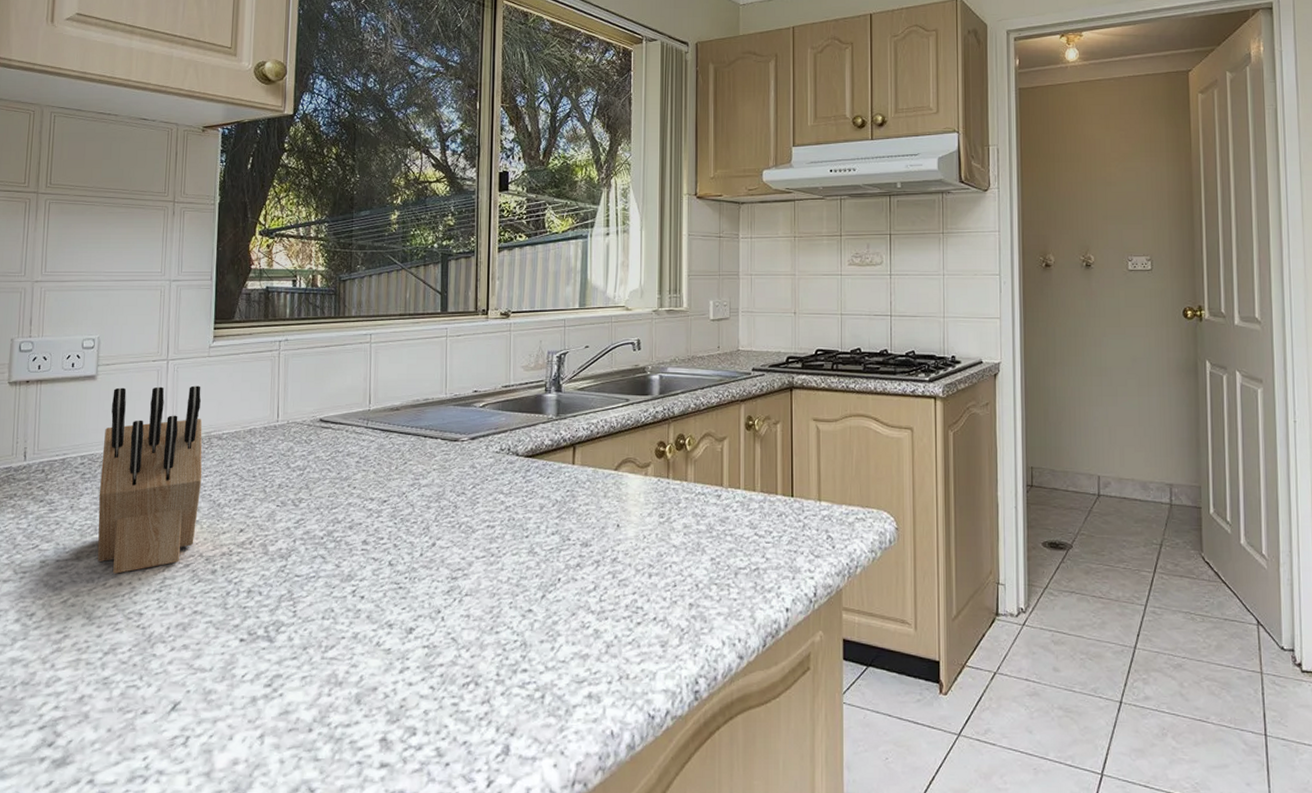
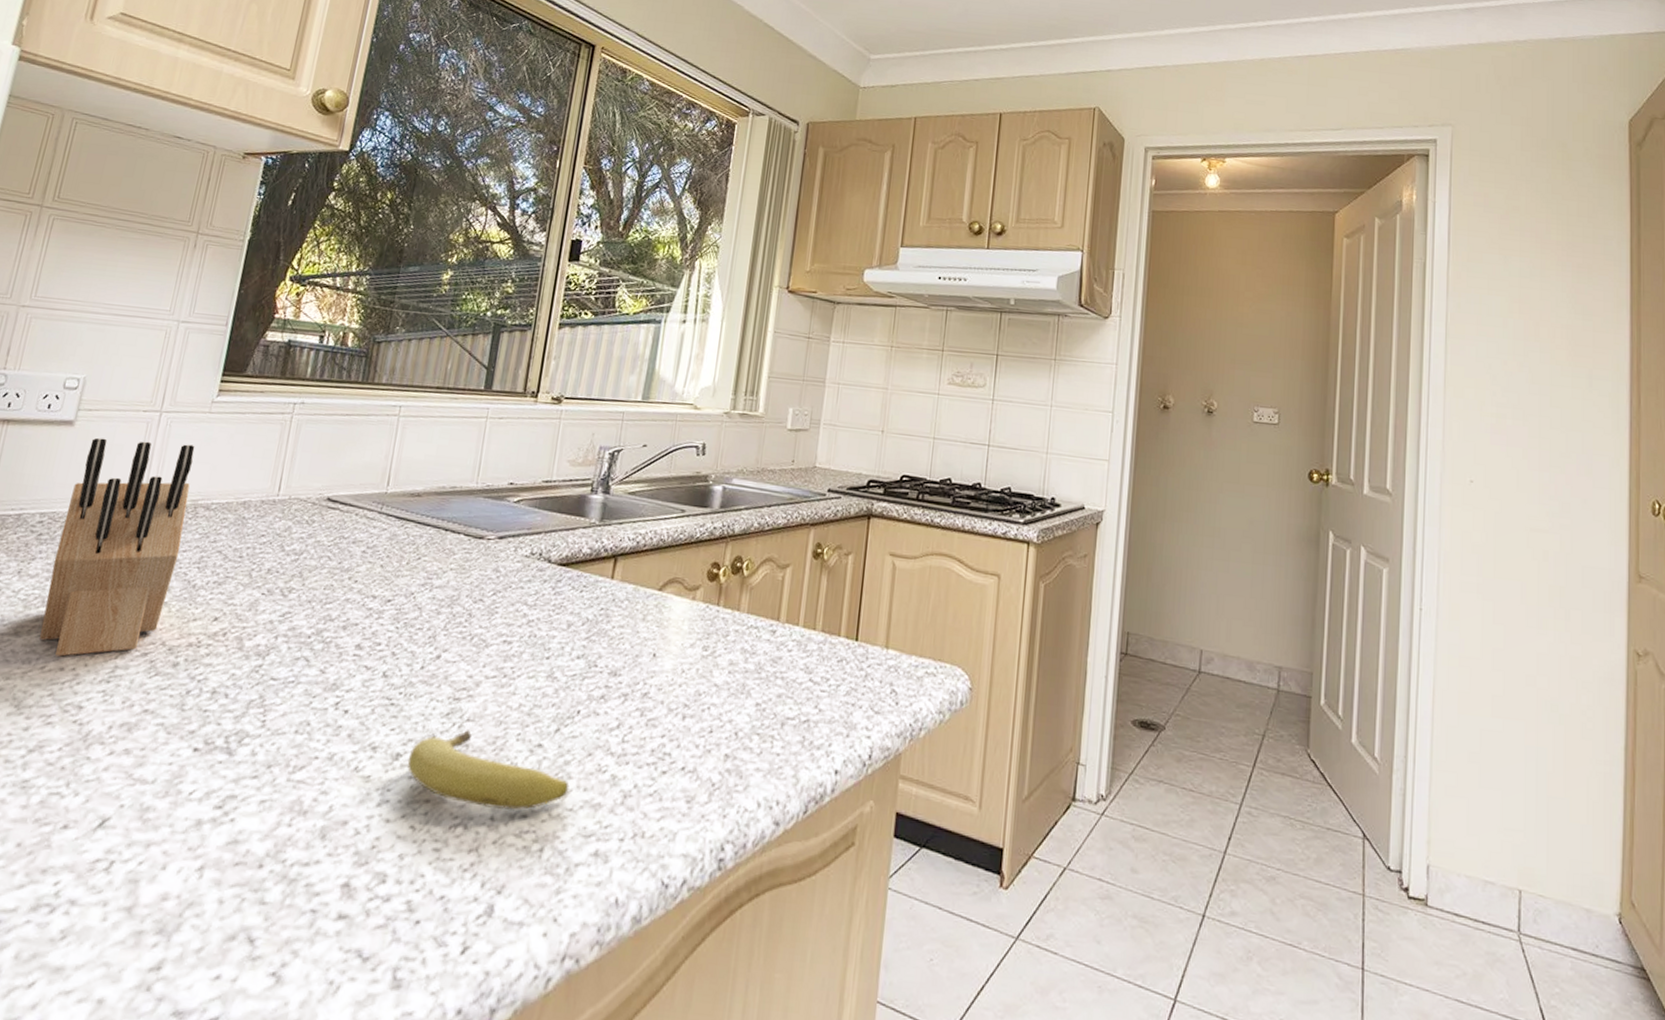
fruit: none [420,603,560,667] -> present [407,730,569,810]

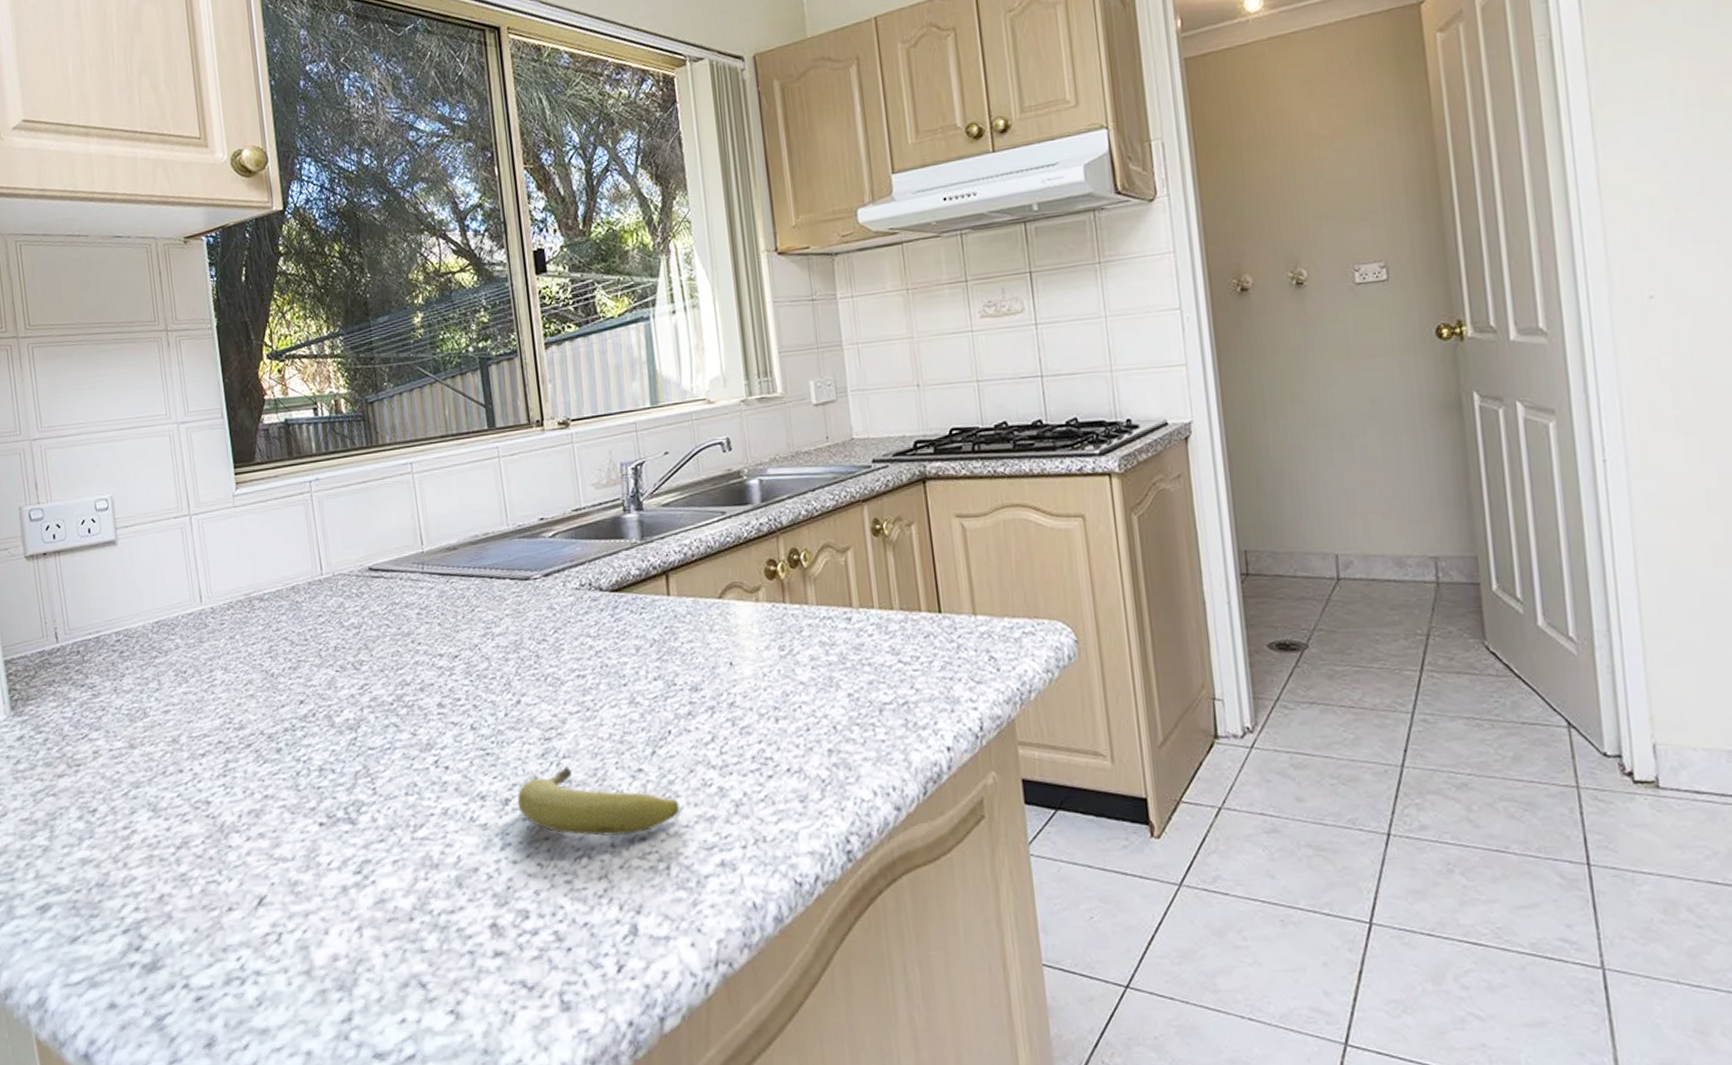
knife block: present [40,437,195,657] -> none [136,541,252,760]

